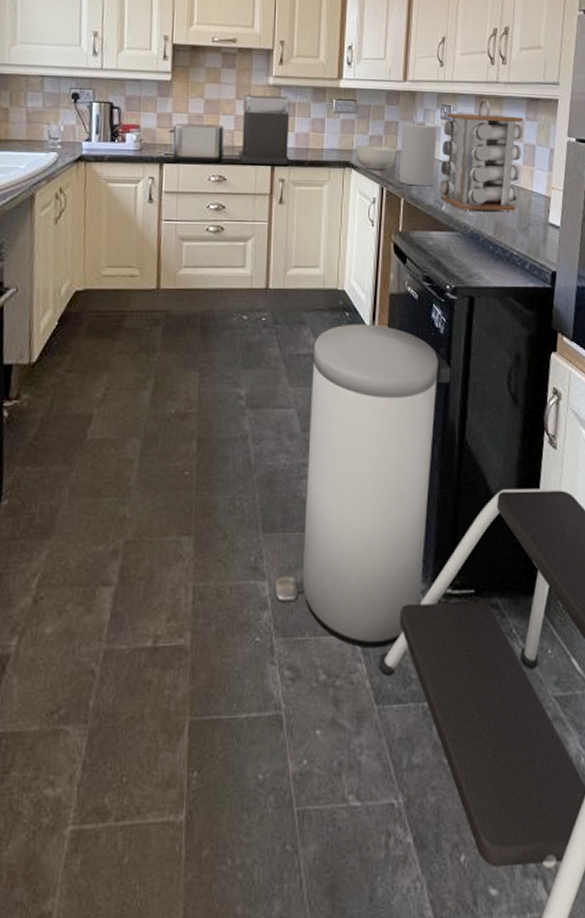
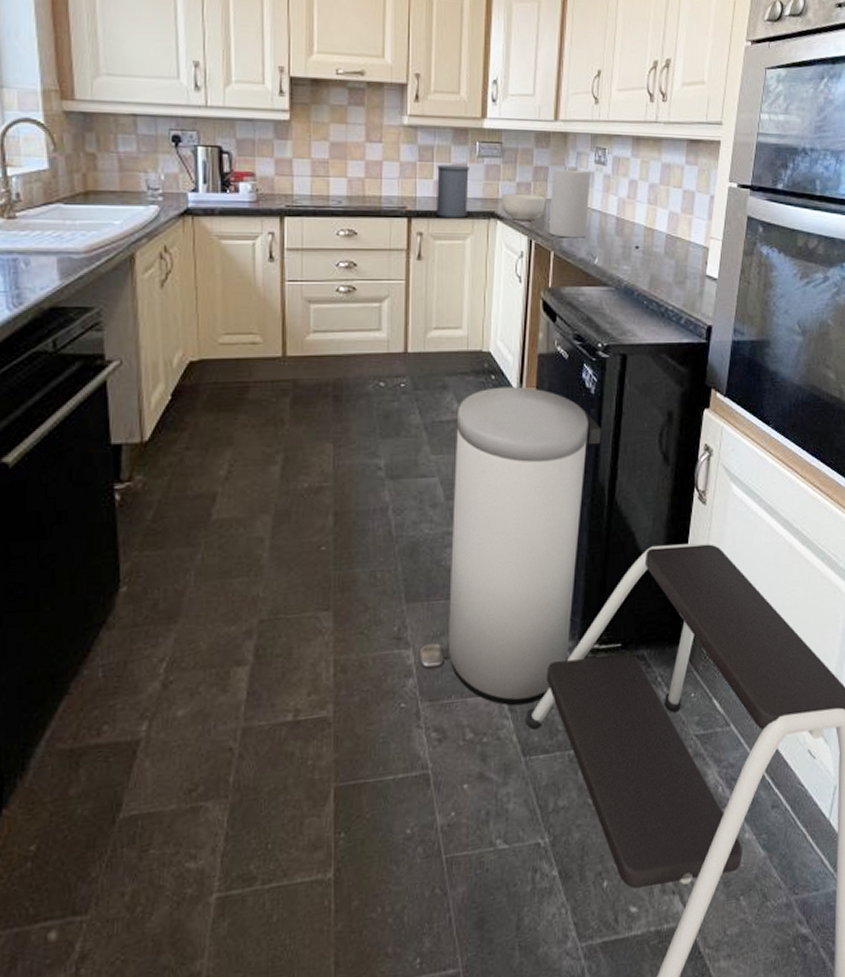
toaster: present [168,123,225,163] -> none [289,170,354,215]
coffee maker: present [239,95,290,166] -> none [371,136,428,218]
canister: none [297,119,327,166] -> present [437,164,469,218]
spice rack: present [439,98,524,212] -> none [592,140,683,265]

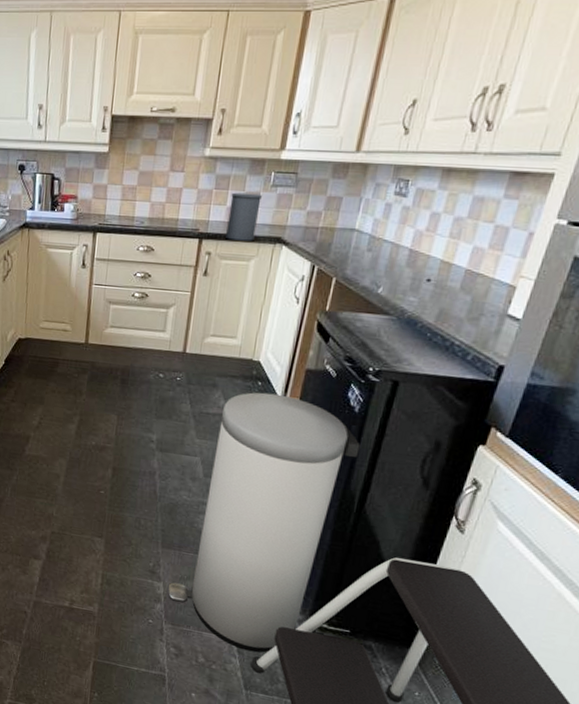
bowl: present [501,193,546,221] -> none [289,220,336,248]
paper towel holder: present [549,166,591,238] -> none [334,197,388,268]

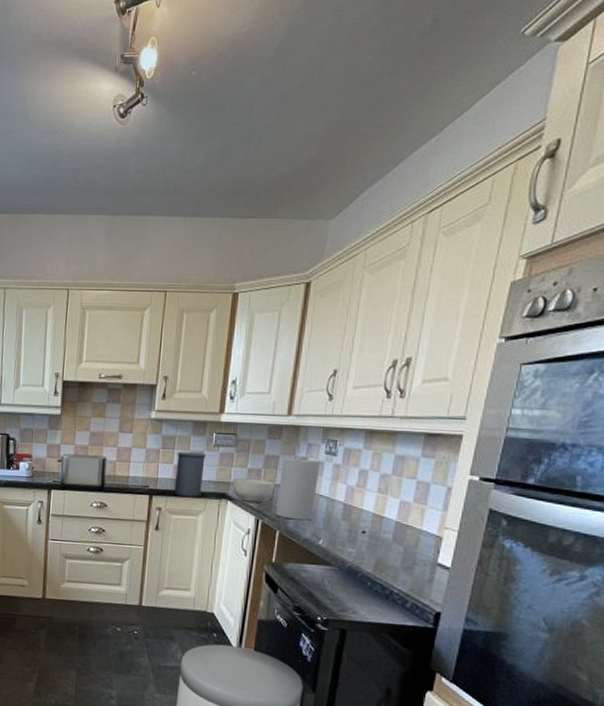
toaster: none [103,194,156,234] -> present [57,454,107,490]
bowl: none [289,220,336,248] -> present [232,477,275,503]
paper towel holder: none [334,197,388,268] -> present [276,456,321,521]

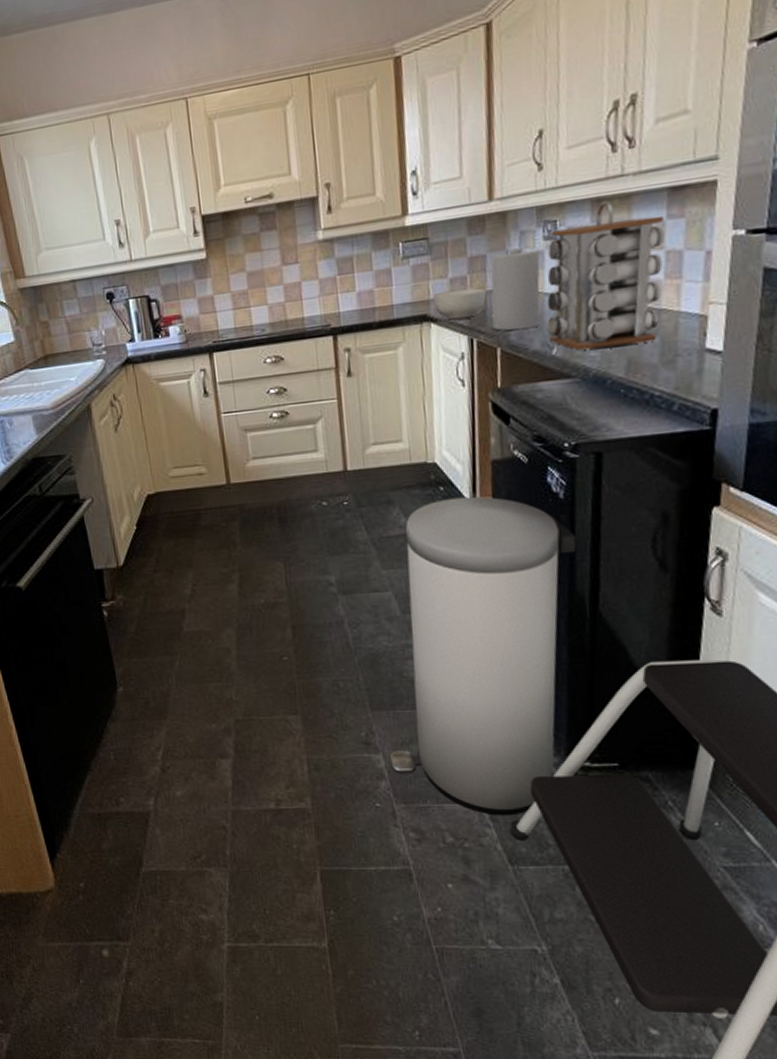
toaster: present [57,454,107,490] -> none [212,298,278,348]
canister: present [174,451,206,497] -> none [358,270,397,330]
spice rack: none [317,433,418,549] -> present [547,200,665,350]

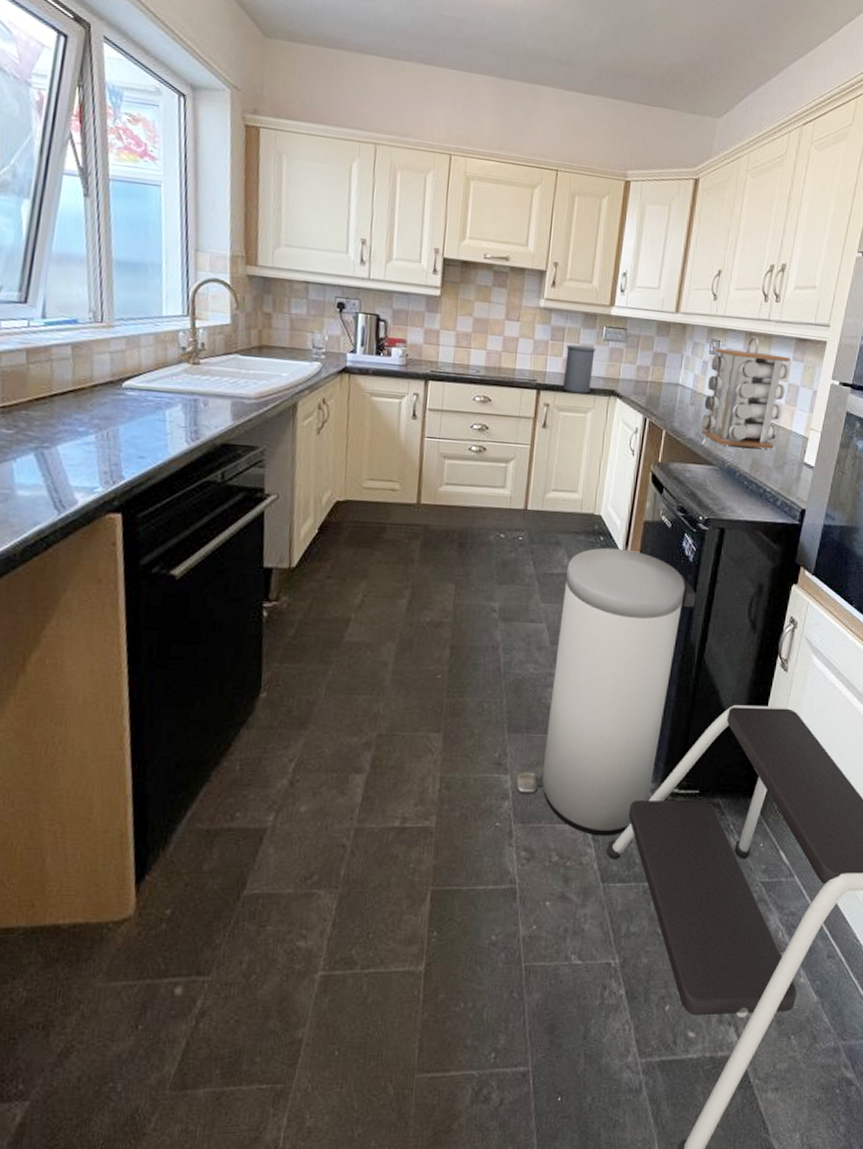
canister: none [358,270,397,330] -> present [563,344,595,394]
bowl: present [432,287,487,321] -> none [621,374,663,401]
paper towel holder: present [491,248,541,332] -> none [663,354,705,420]

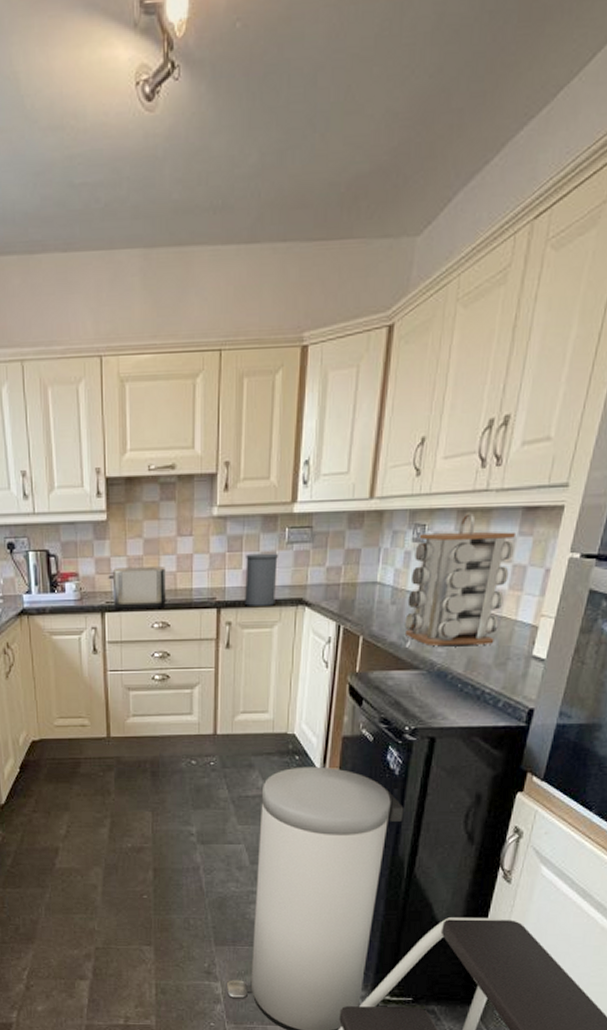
toaster: none [435,340,492,383] -> present [108,567,167,609]

